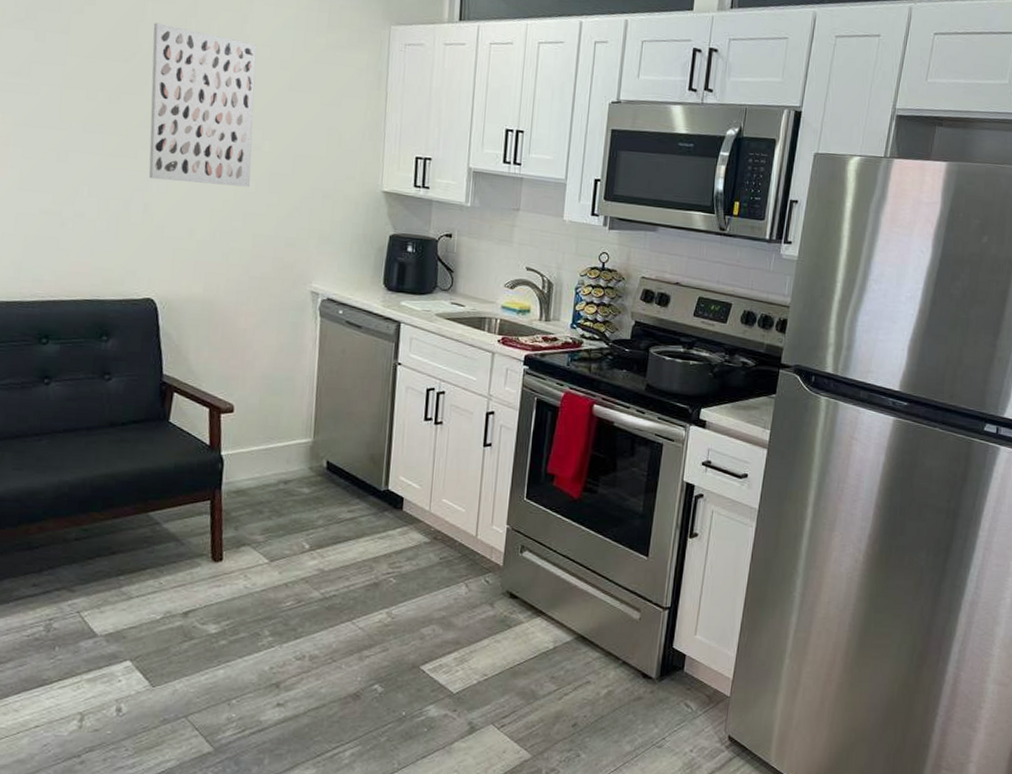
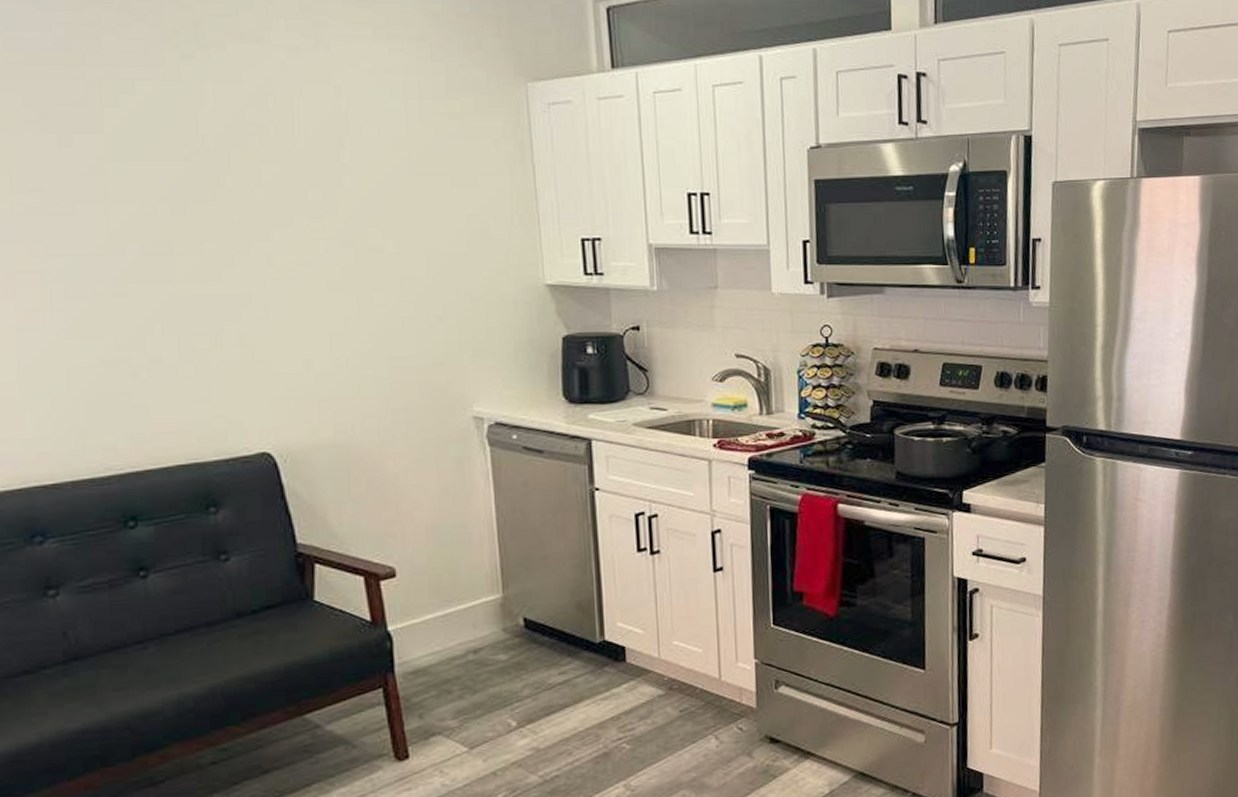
wall art: present [148,22,257,187] -> none [217,107,376,304]

